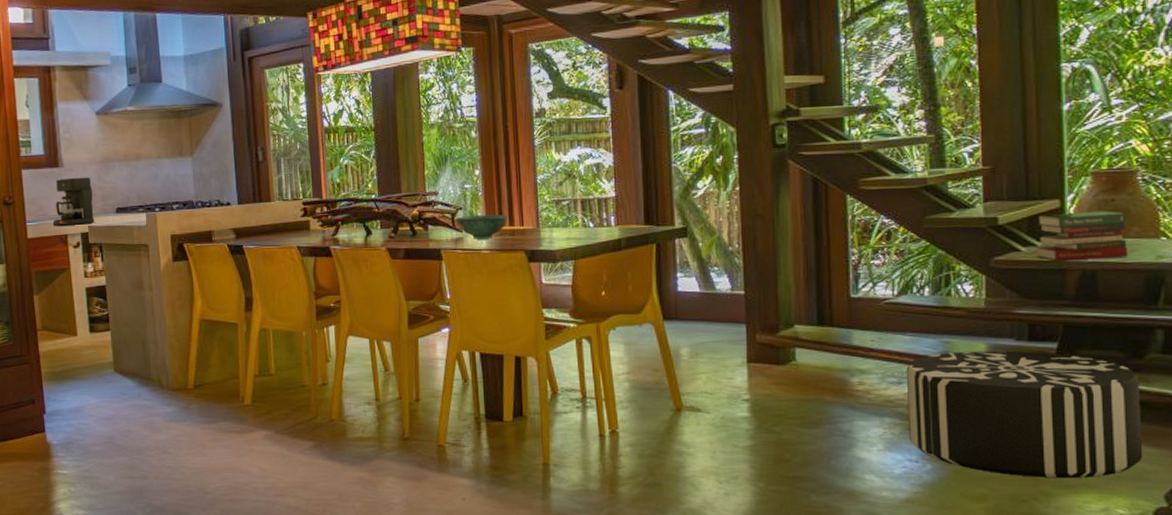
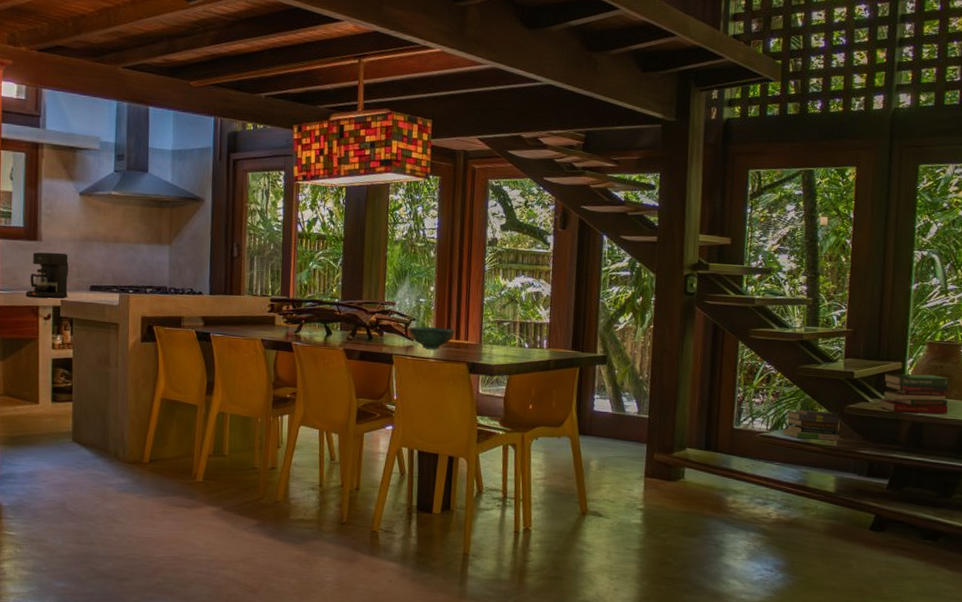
pouf: present [906,350,1143,477] -> none [767,481,946,592]
books: none [913,267,987,303] -> present [782,409,840,441]

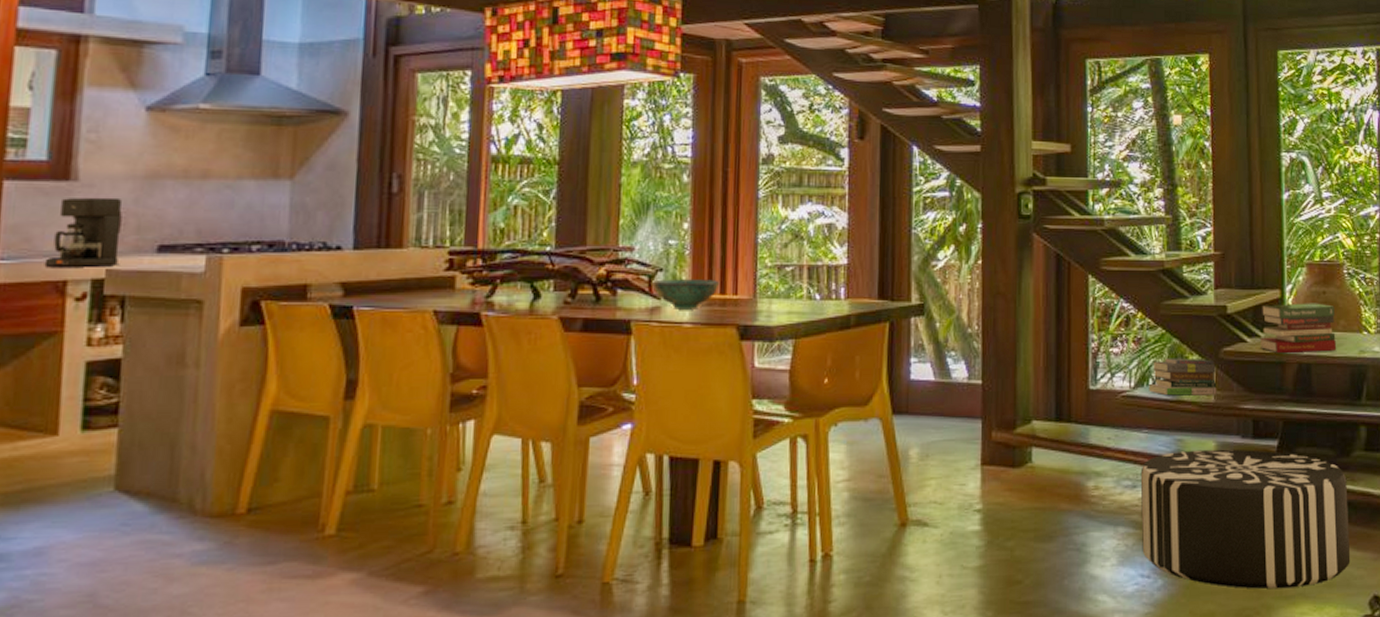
pouf: none [767,481,946,592] -> present [1140,449,1351,589]

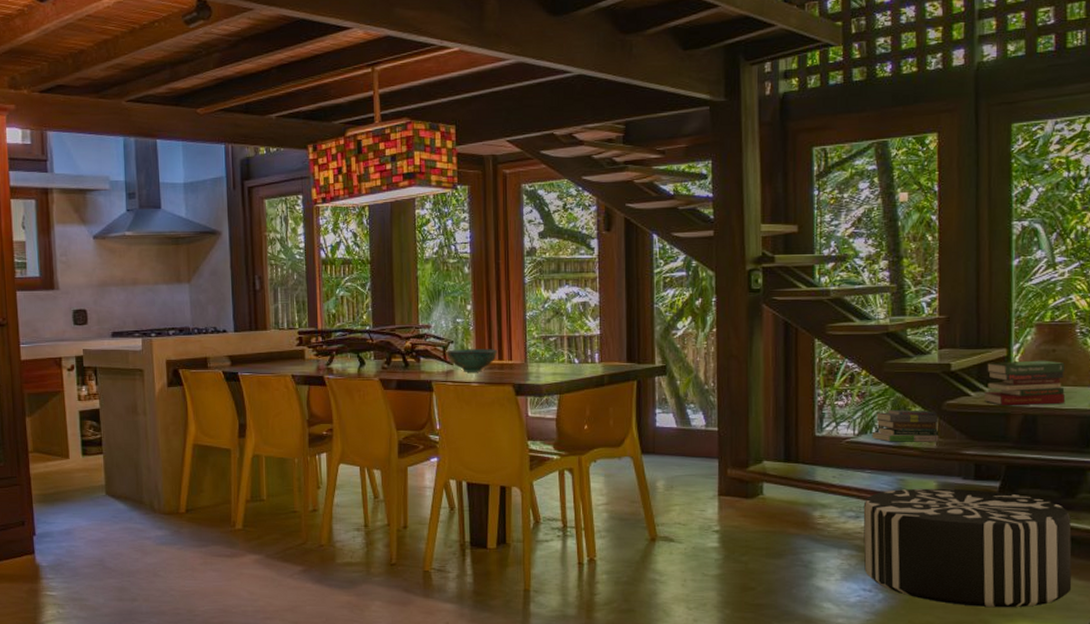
coffee maker: present [44,197,122,269] -> none [47,300,89,349]

